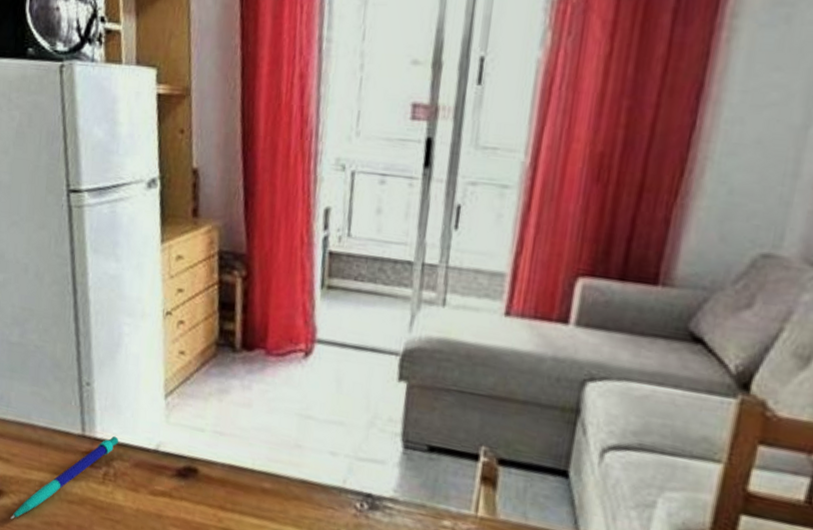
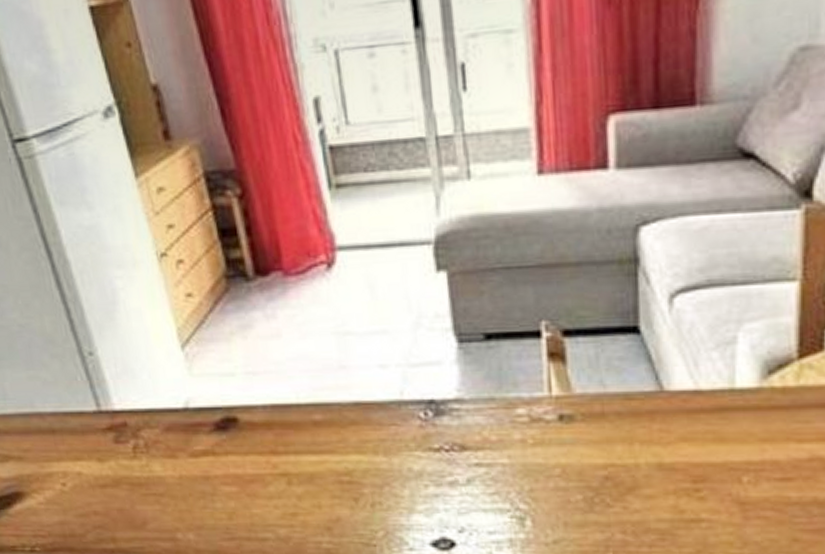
pen: present [10,435,119,519] -> none [39,403,142,520]

